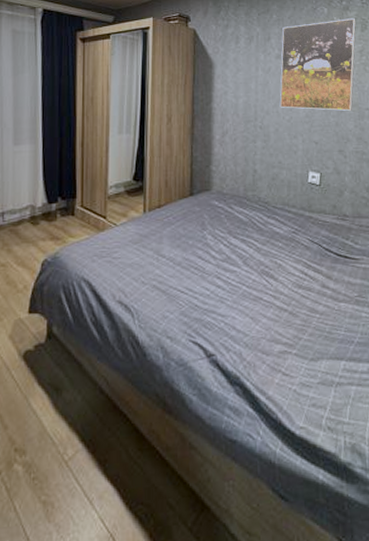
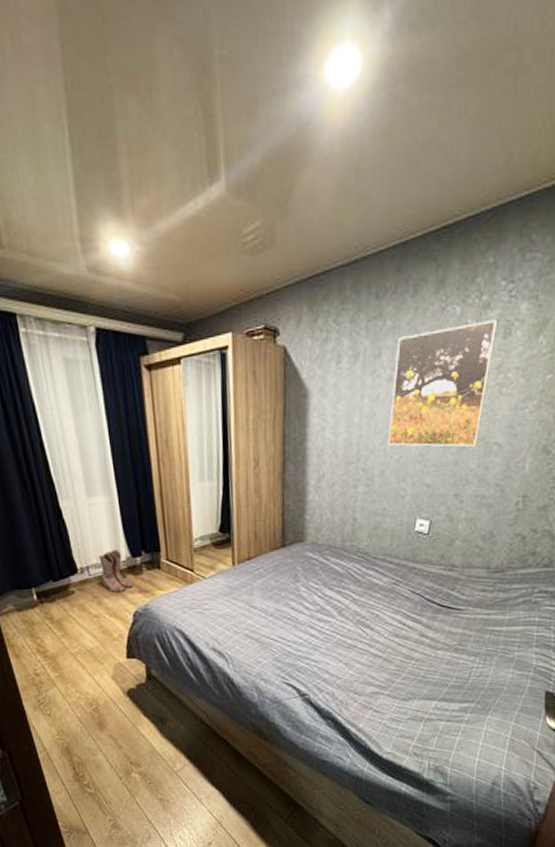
boots: none [14,196,45,240] -> present [99,550,133,593]

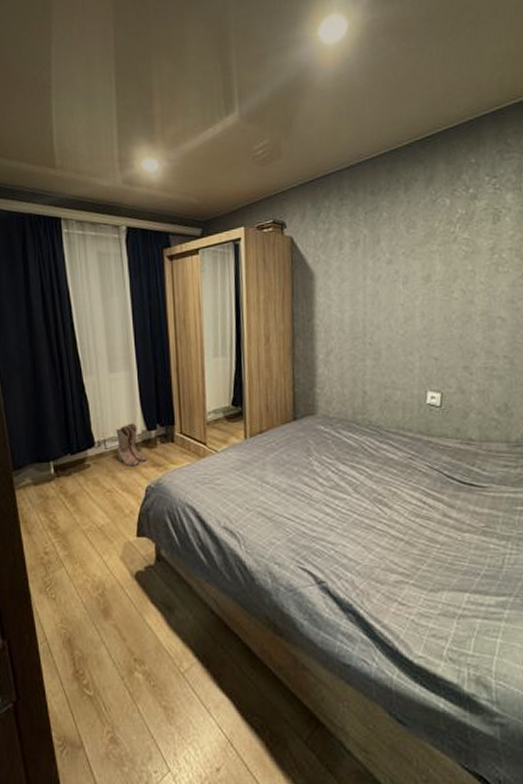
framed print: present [388,319,498,447] -> none [392,207,487,321]

